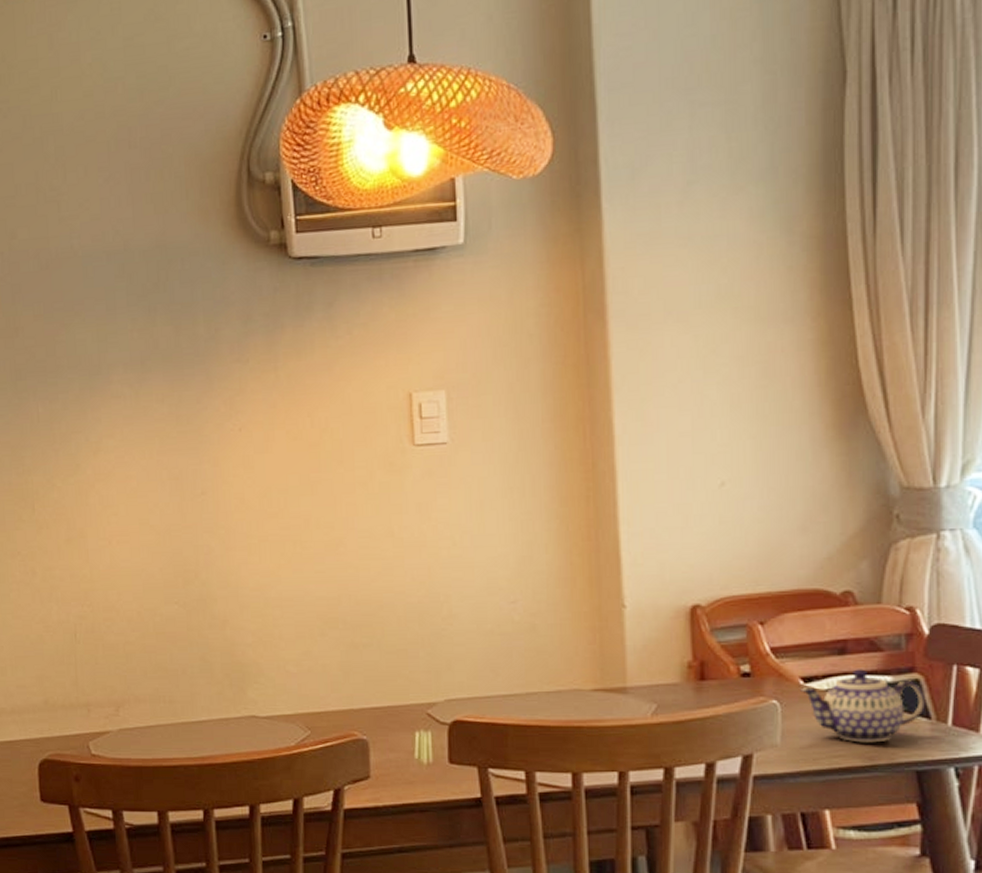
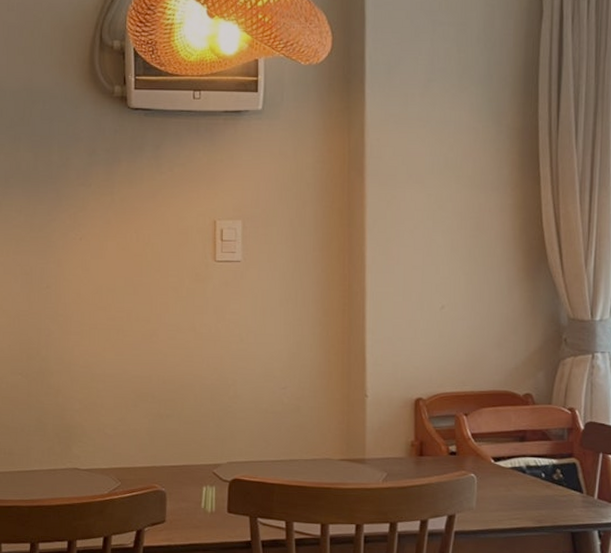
teapot: present [800,669,926,743] -> none [491,453,580,510]

